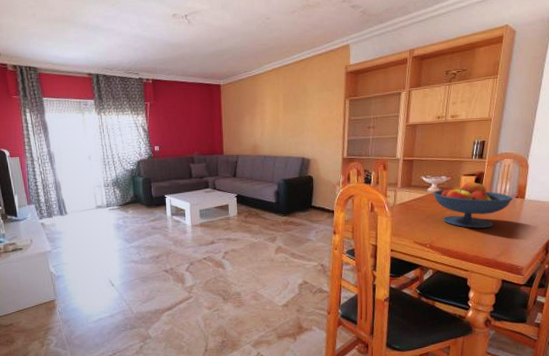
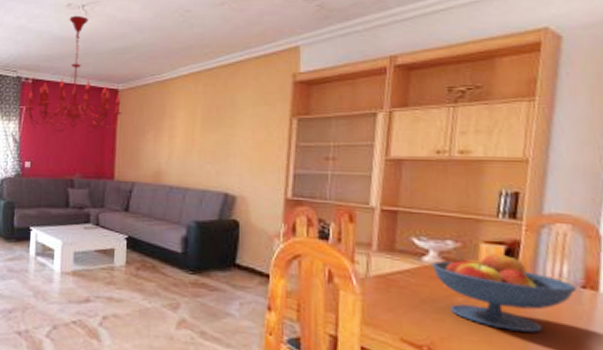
chandelier: none [149,24,225,121] -> present [25,15,122,133]

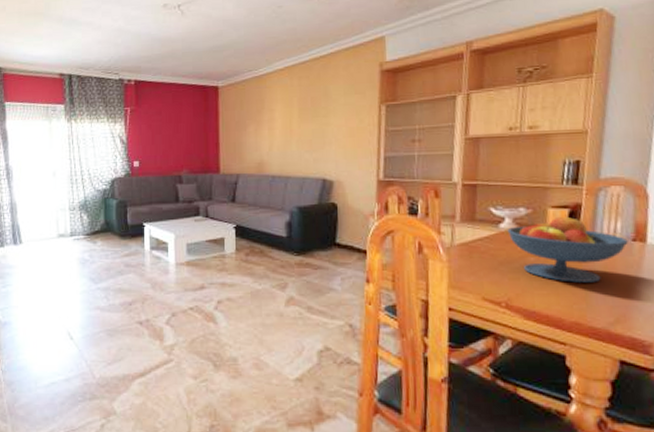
chandelier: present [25,15,122,133] -> none [130,15,223,131]

